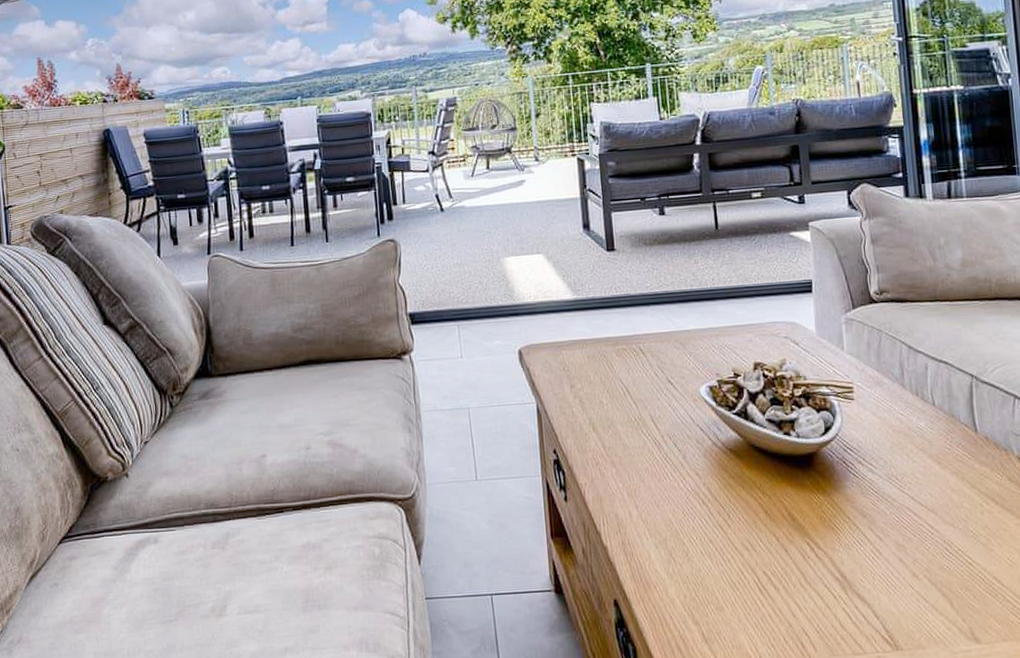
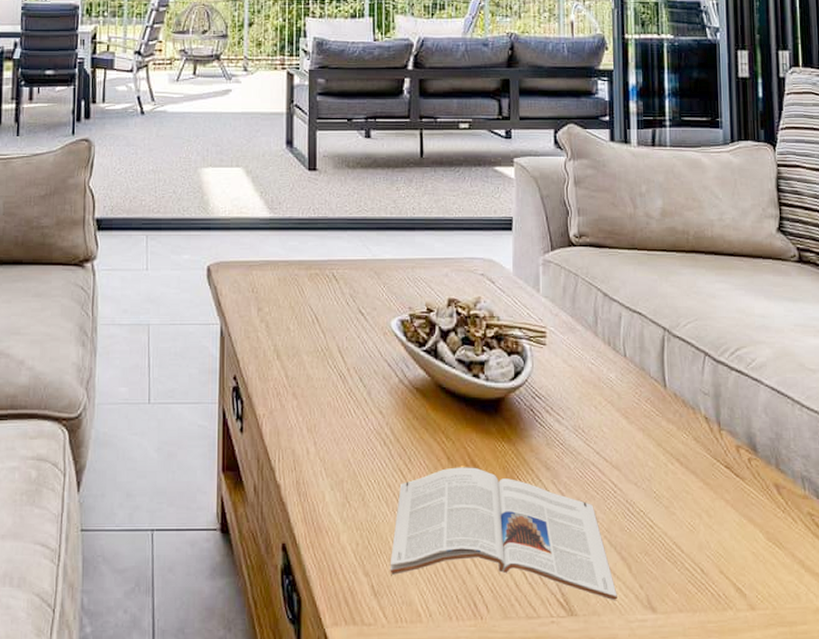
magazine: none [717,519,941,635] -> present [390,467,617,601]

